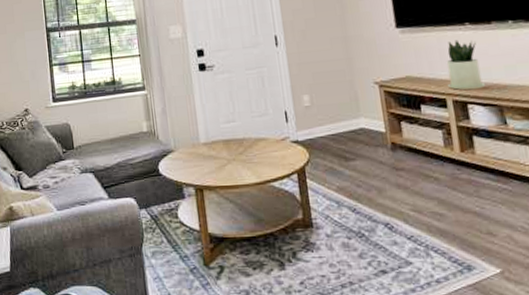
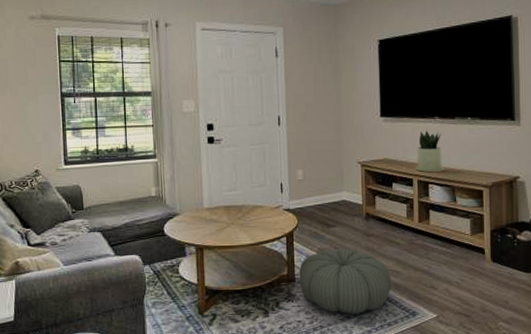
pouf: none [316,187,435,268] -> present [298,249,391,314]

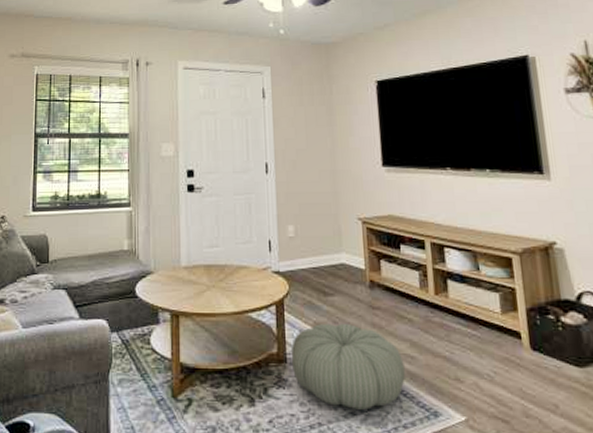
planter: present [415,130,445,173] -> none [426,183,462,234]

